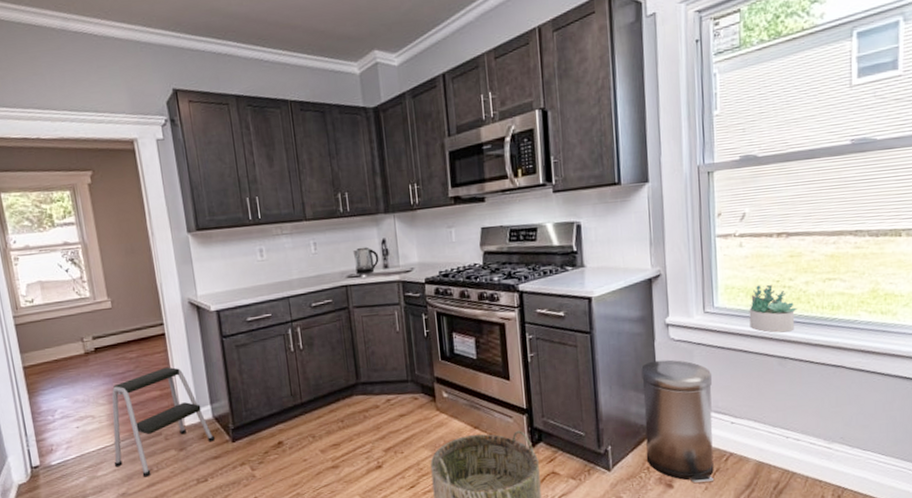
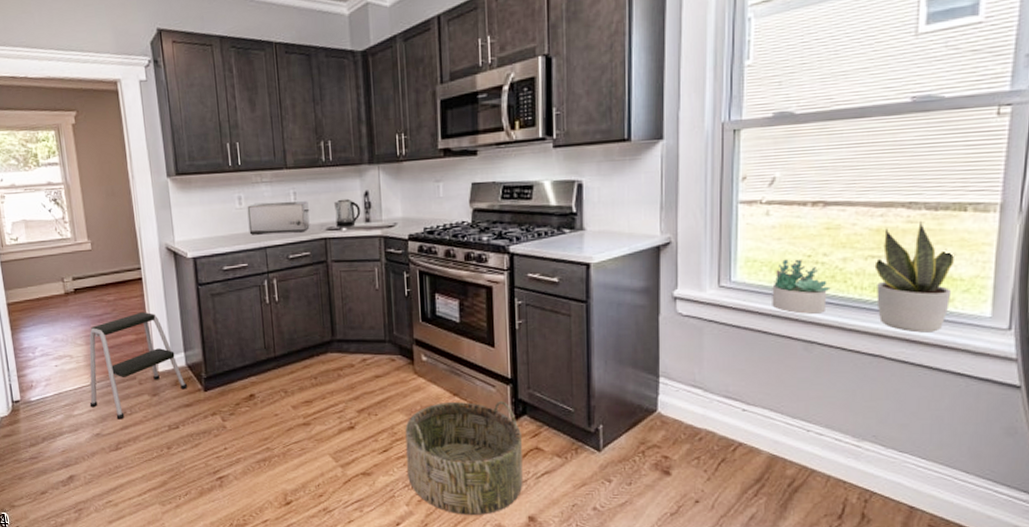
toaster: none [268,251,331,286] -> present [247,201,310,235]
pedal bin: present [641,359,715,484] -> none [642,336,724,473]
potted plant: none [831,245,895,344] -> present [874,220,954,333]

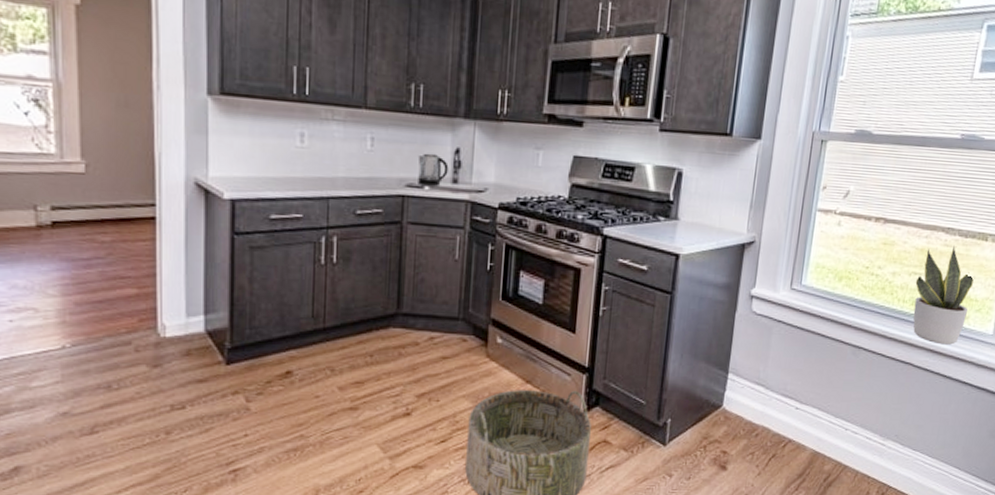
step stool: present [89,311,187,420] -> none [59,259,203,395]
toaster: present [247,201,310,235] -> none [309,143,389,186]
succulent plant: present [772,259,831,314] -> none [832,268,880,322]

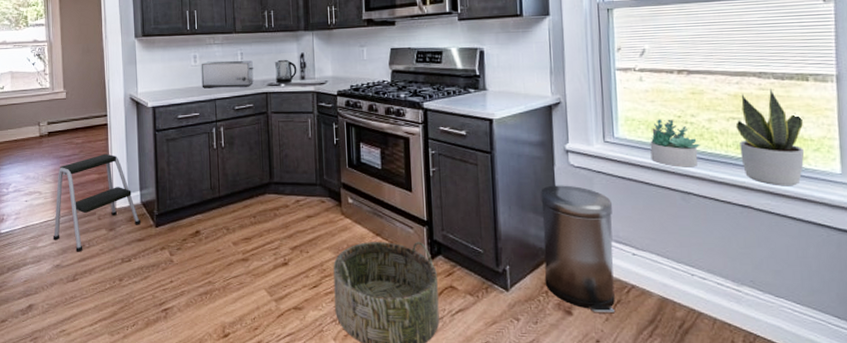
step stool: none [59,259,203,395] -> present [54,153,140,252]
toaster: none [309,143,389,186] -> present [201,60,254,89]
pedal bin: none [705,333,787,468] -> present [541,185,616,314]
succulent plant: none [832,268,880,322] -> present [650,119,700,168]

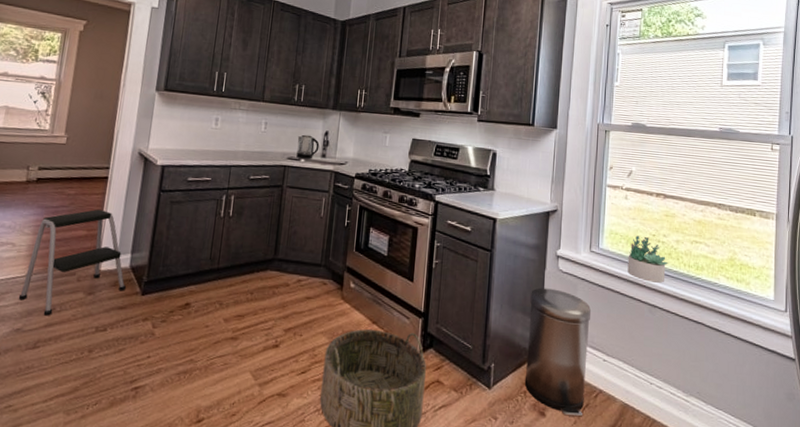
toaster: present [201,60,254,89] -> none [219,126,276,158]
potted plant: present [735,88,805,186] -> none [697,218,748,308]

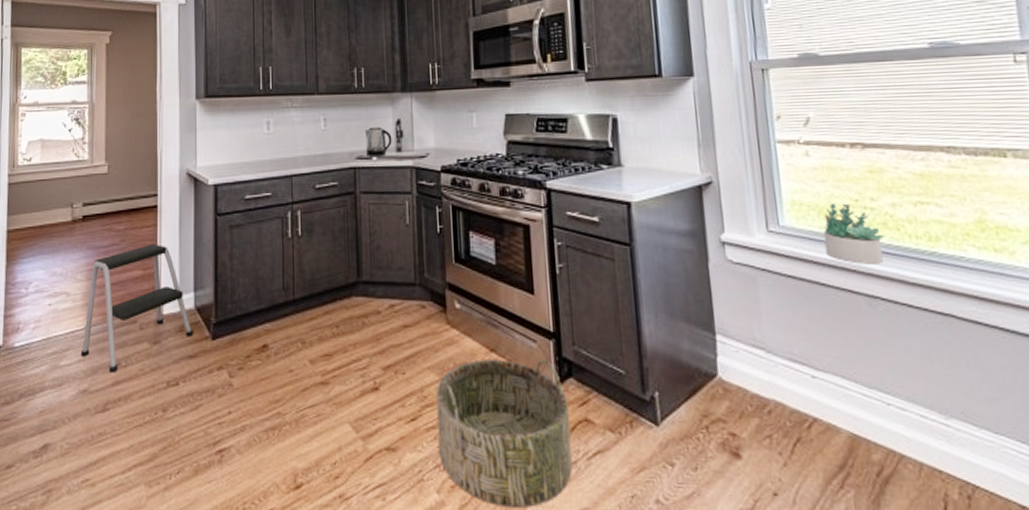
pedal bin: present [524,287,592,417] -> none [693,286,796,456]

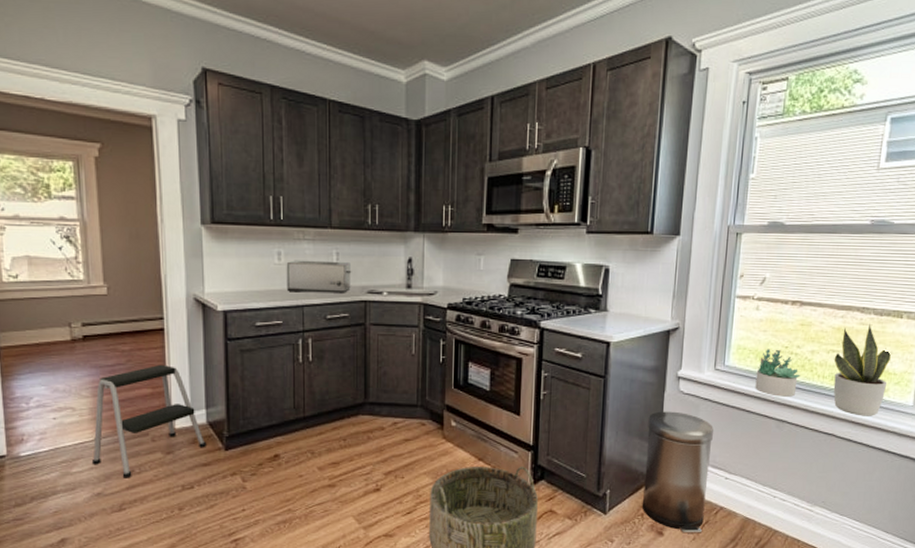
toaster: none [275,127,340,162] -> present [286,260,352,293]
kettle: present [364,126,392,158] -> none [376,263,403,293]
pedal bin: none [693,286,796,456] -> present [642,411,714,533]
potted plant: none [925,165,1012,289] -> present [833,323,891,416]

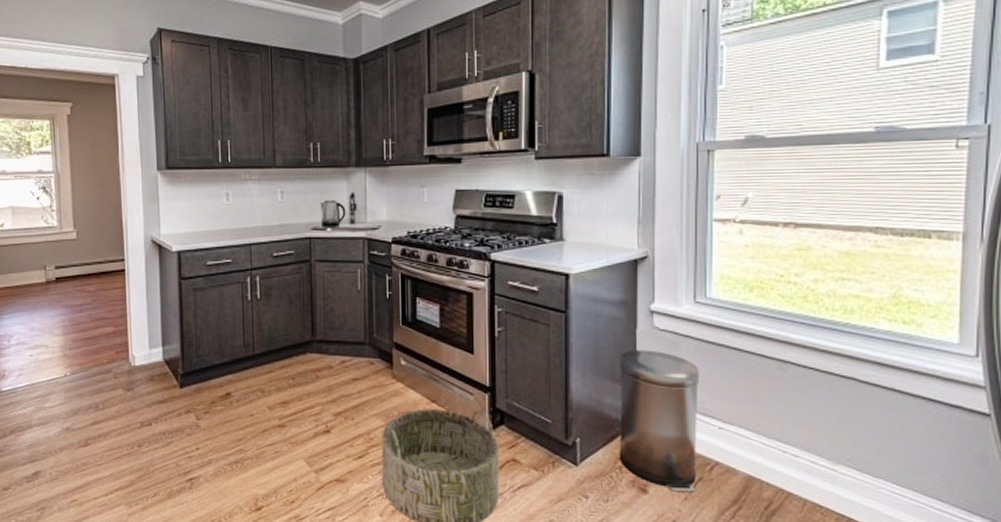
step stool: present [93,364,206,478] -> none [63,303,163,414]
toaster: present [286,260,352,293] -> none [234,199,296,231]
kettle: none [376,263,403,293] -> present [319,199,346,229]
succulent plant: present [755,349,801,397] -> none [746,278,803,333]
potted plant: present [833,323,891,416] -> none [844,245,920,357]

